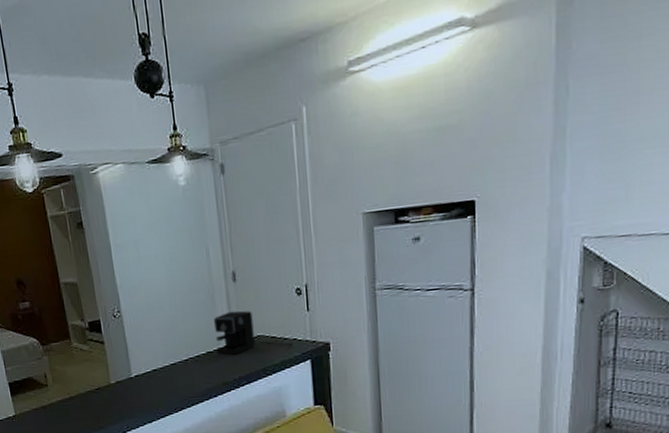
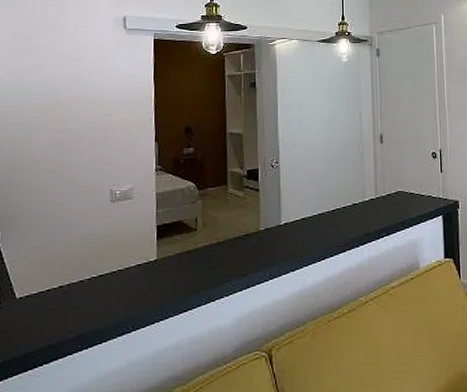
coffee maker: present [213,310,294,355] -> none [361,168,429,208]

